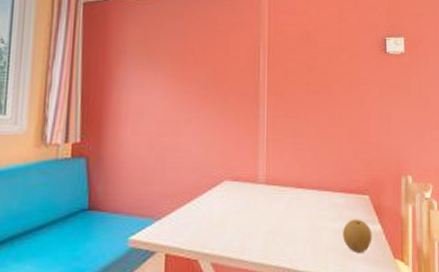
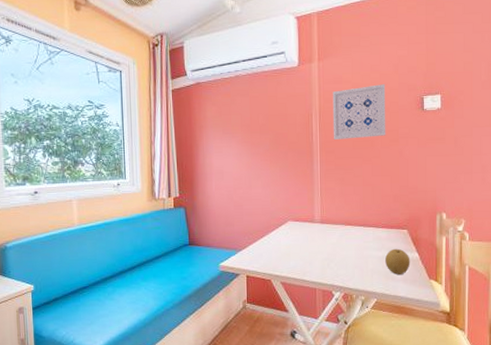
wall art: none [284,19,345,81] -> present [332,84,386,140]

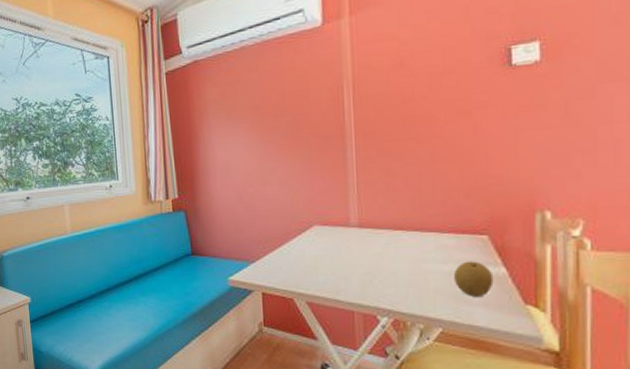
wall art: present [332,84,386,140] -> none [370,35,452,117]

